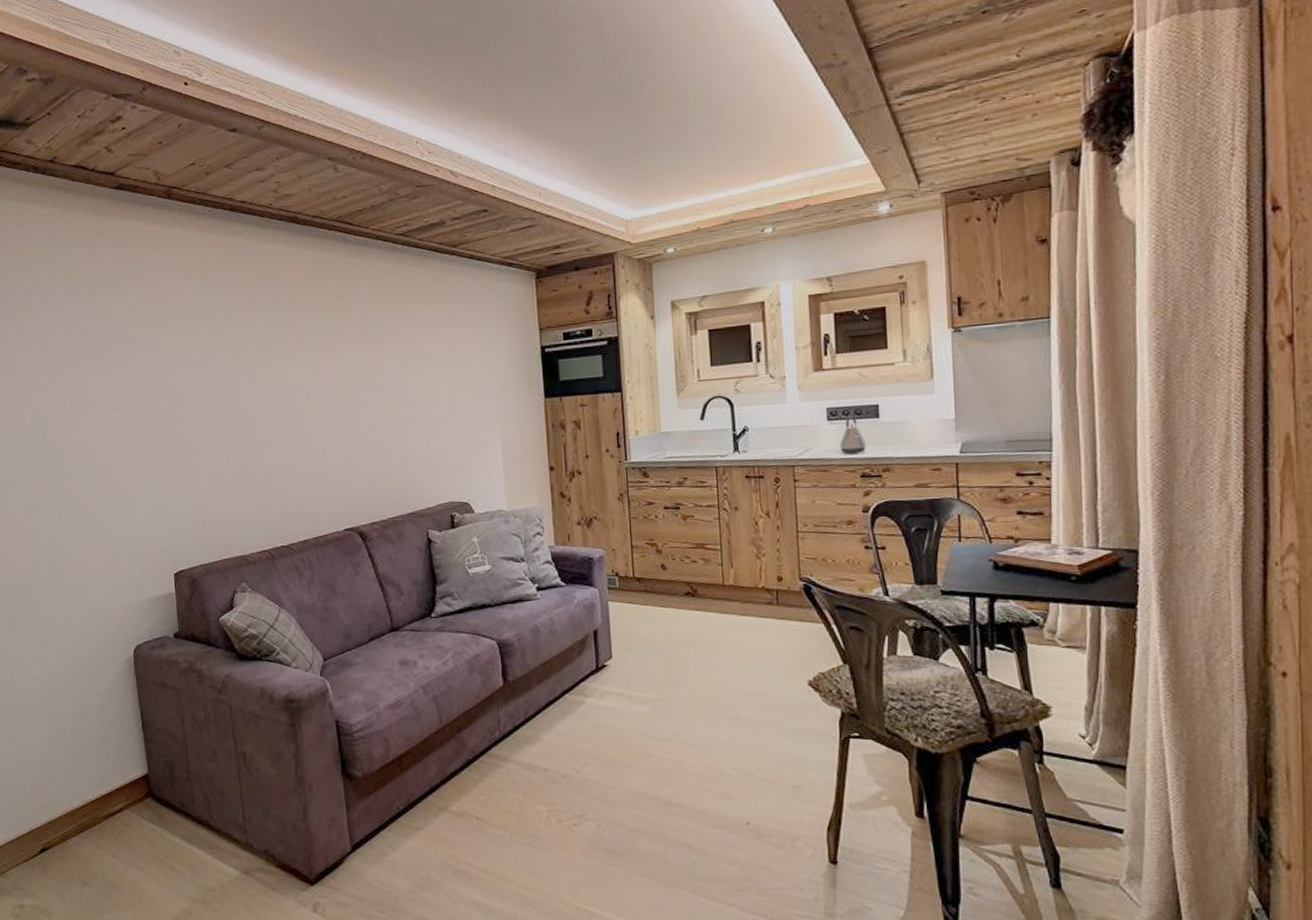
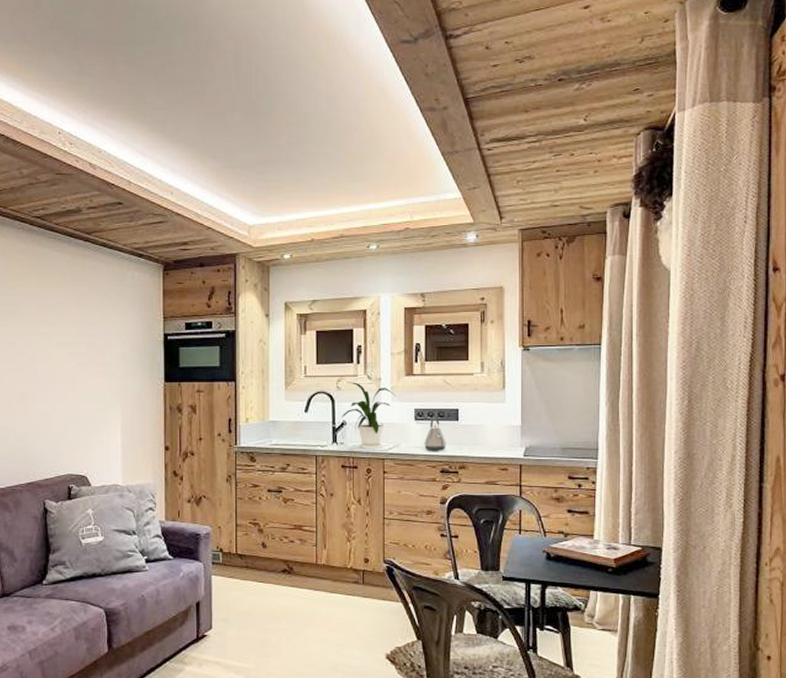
house plant: none [742,383,804,456] -> present [341,382,396,449]

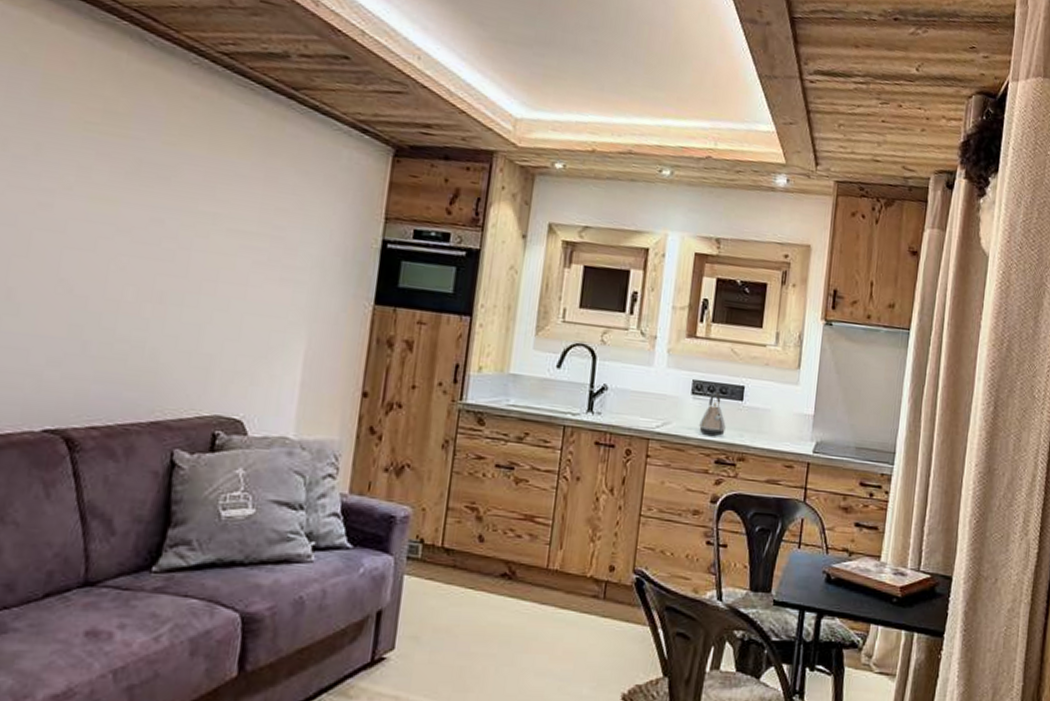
house plant: present [341,382,396,449] -> none [602,335,672,425]

